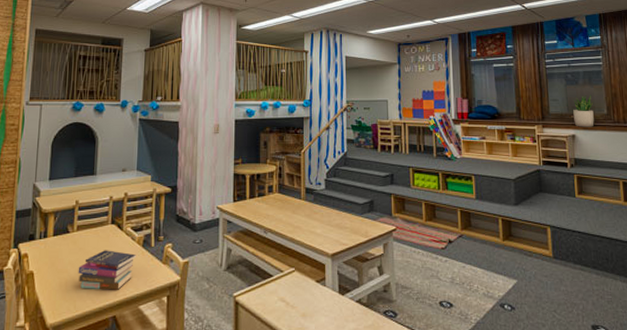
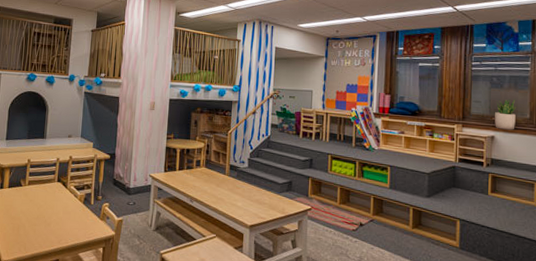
books: present [78,250,137,290] -> none [28,203,78,238]

